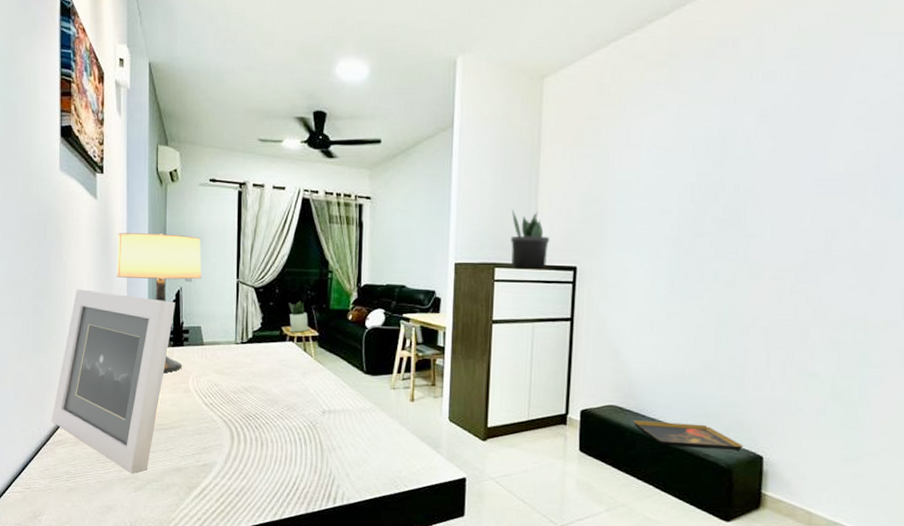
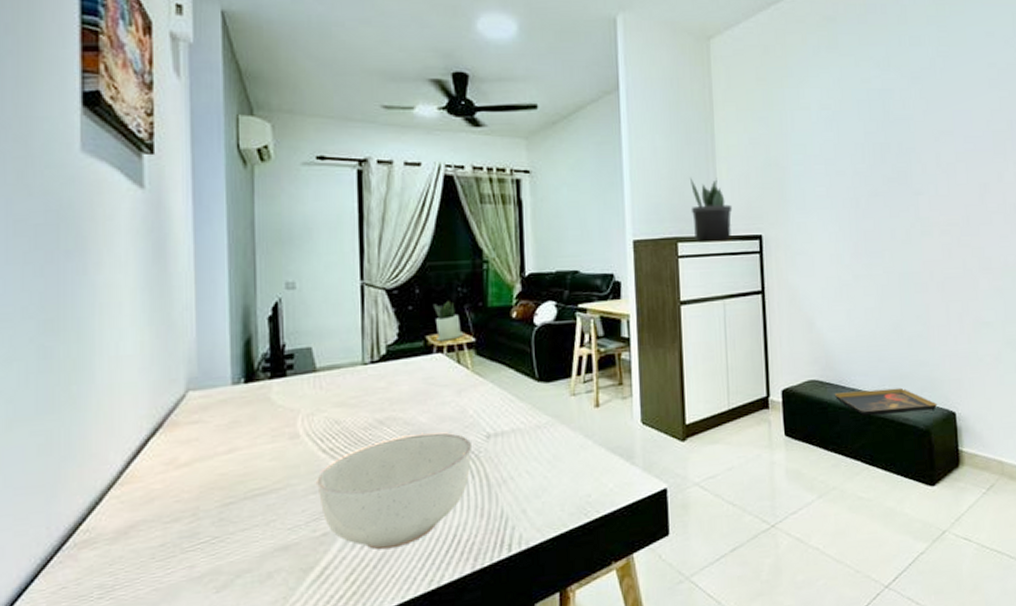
picture frame: present [51,289,176,474] -> none [69,314,273,568]
table lamp: present [116,232,202,372] -> none [178,228,311,416]
bowl: none [201,402,311,485] -> present [317,432,471,550]

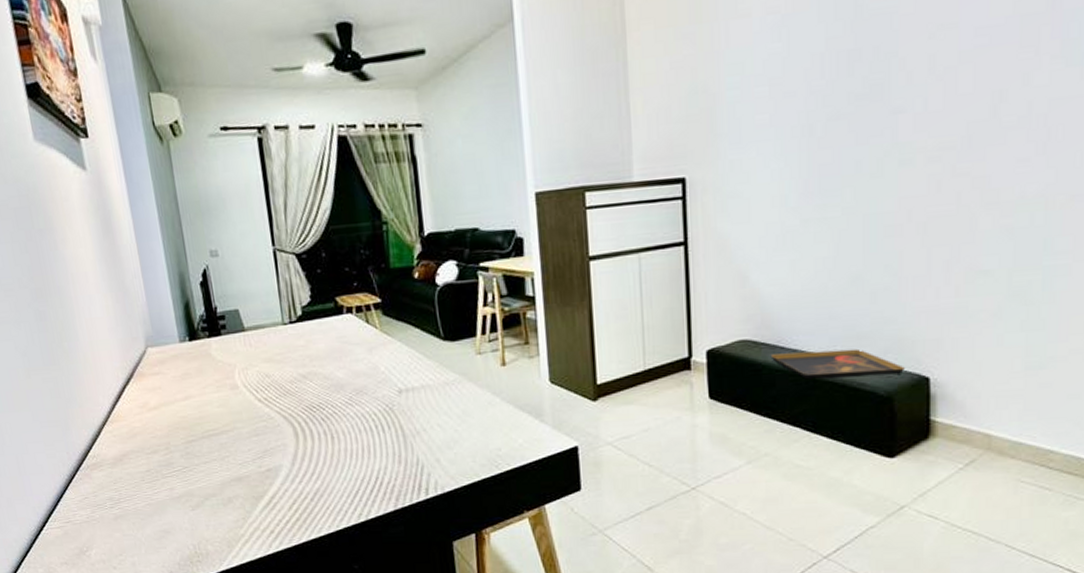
bowl: present [317,432,471,550] -> none [256,387,386,486]
planter: present [434,301,464,341] -> none [340,264,370,302]
planter: present [690,177,733,243] -> none [599,114,650,191]

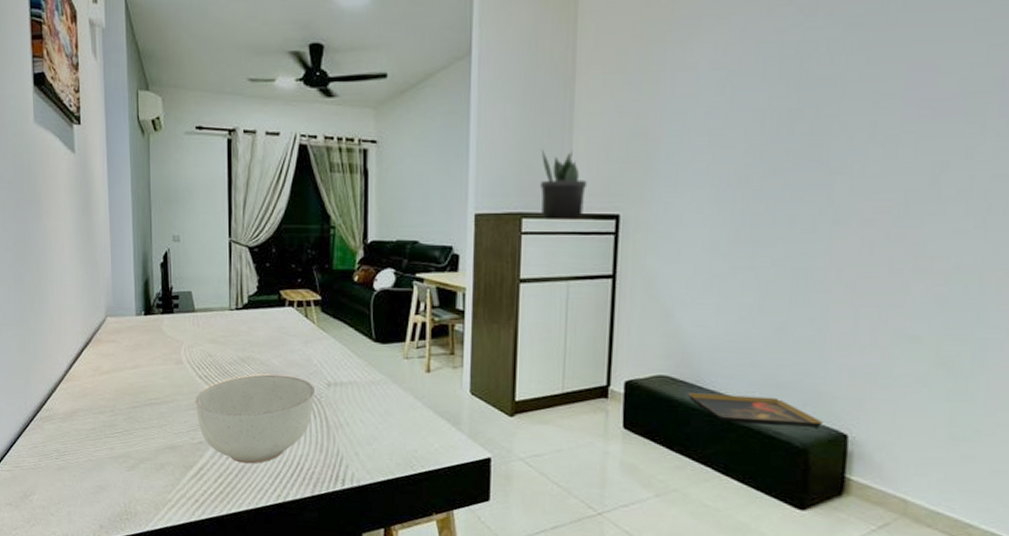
bowl: none [256,387,386,486] -> present [195,374,314,464]
planter: none [599,114,650,191] -> present [539,149,588,220]

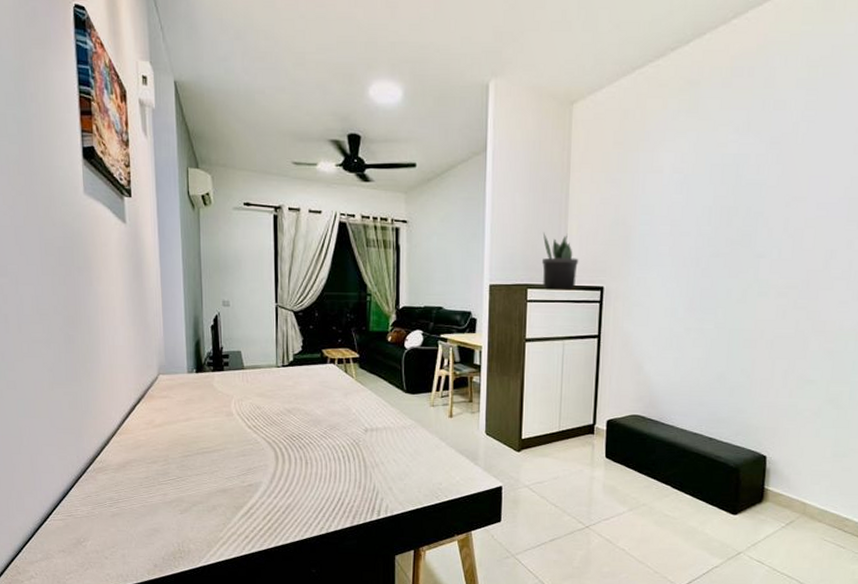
bowl: present [195,374,314,464] -> none [245,423,353,502]
decorative tray: present [687,393,824,428] -> none [653,428,751,452]

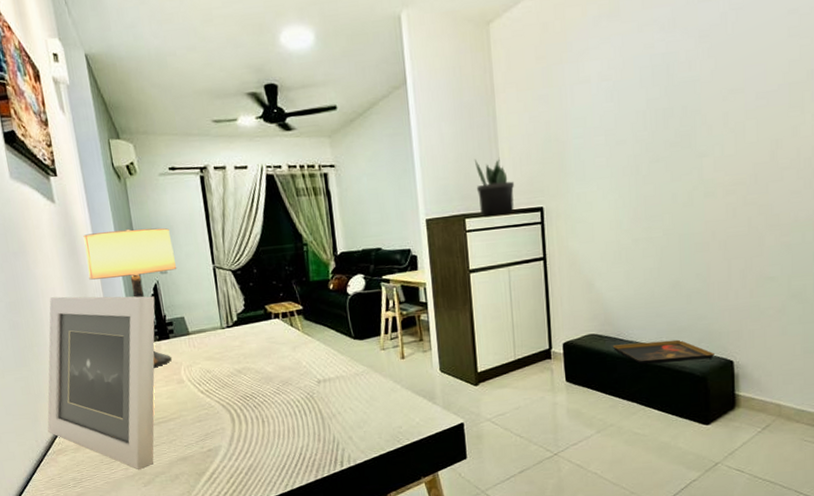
picture frame: none [90,316,214,497] -> present [47,296,155,470]
table lamp: none [150,257,240,397] -> present [83,228,177,367]
decorative tray: none [653,428,751,452] -> present [612,339,716,365]

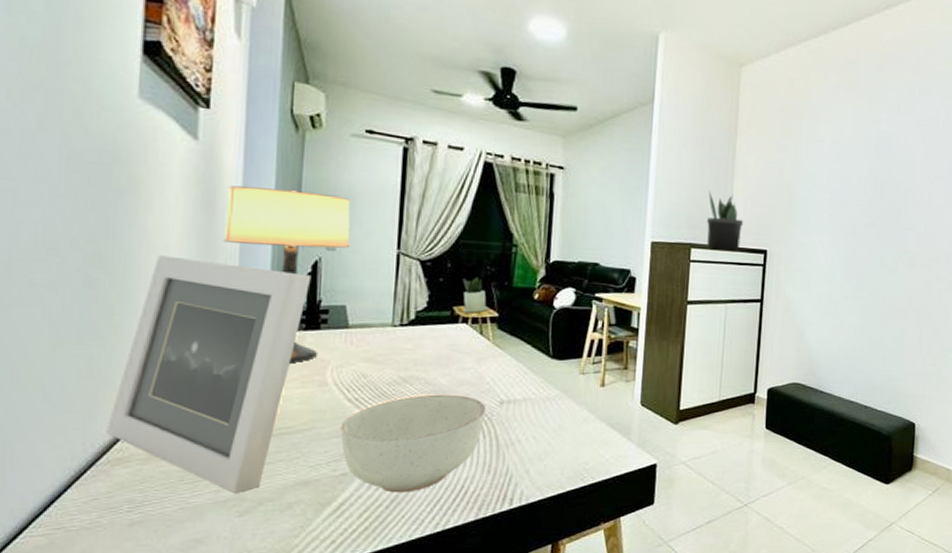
bowl: none [199,379,308,462] -> present [340,394,485,493]
planter: none [269,278,294,310] -> present [463,278,489,313]
decorative tray: present [612,339,716,365] -> none [812,396,901,419]

